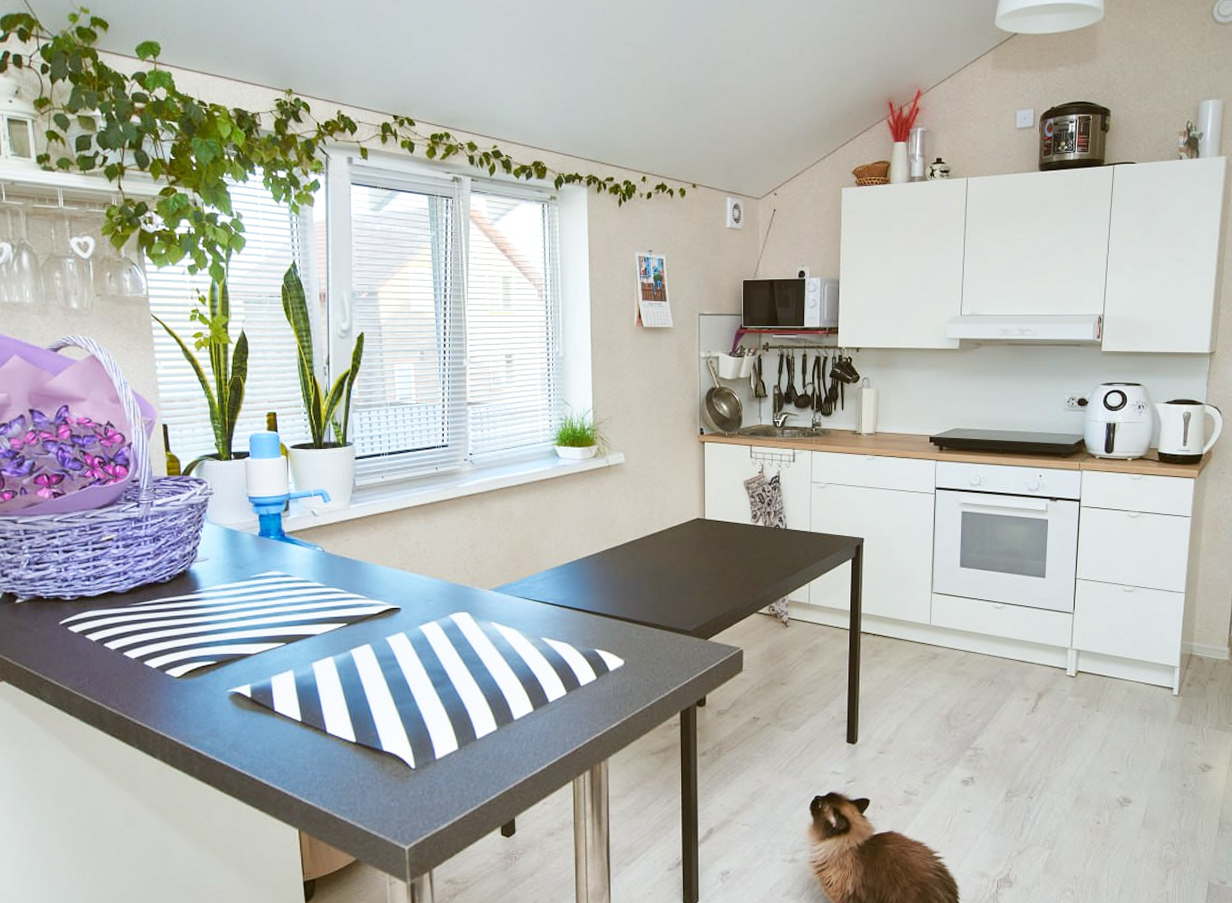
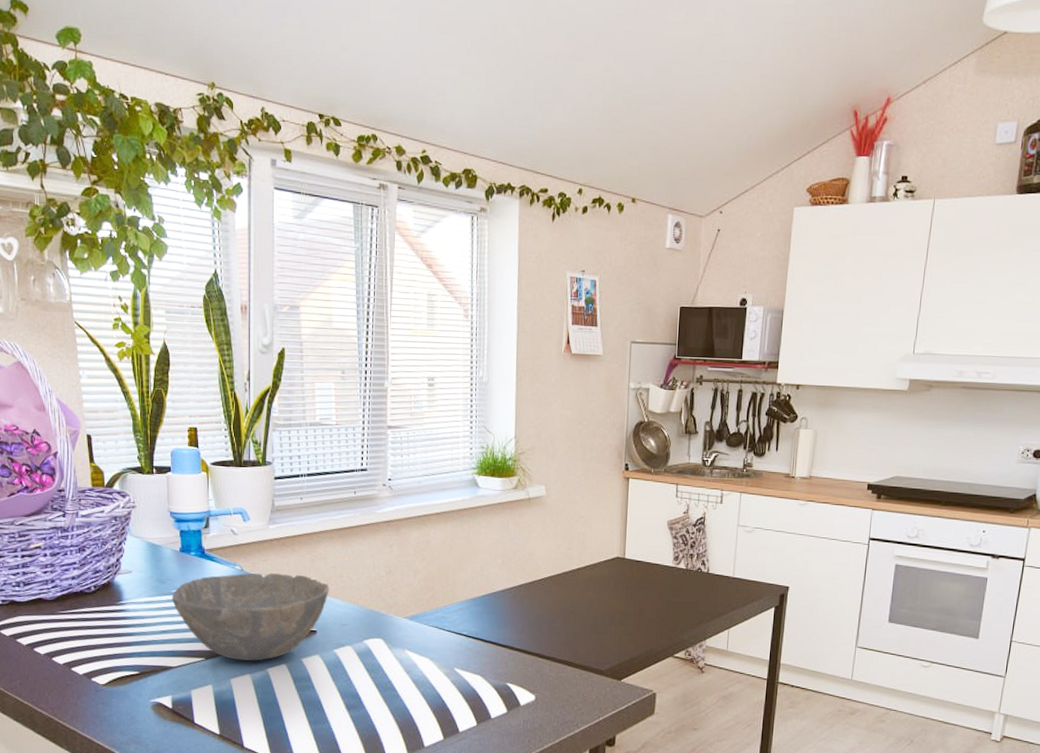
bowl: none [251,552,413,643] -> present [172,573,329,661]

